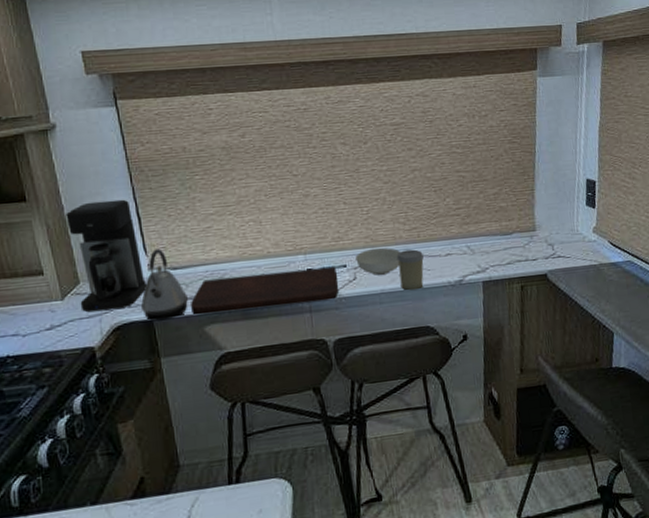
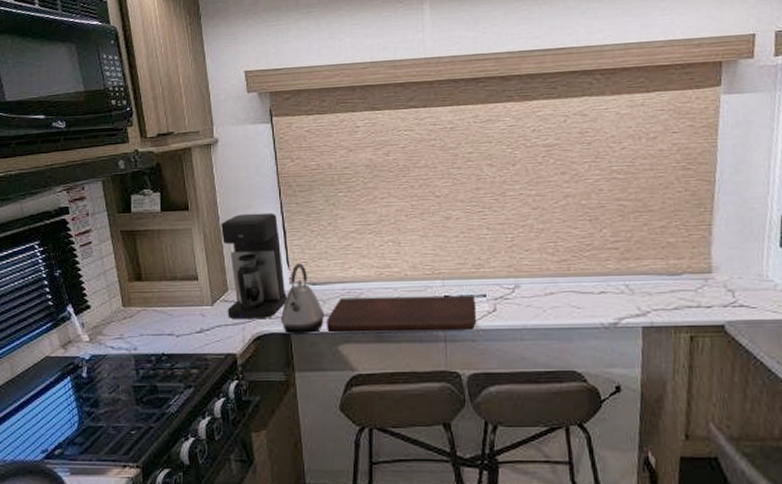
bowl: present [355,247,401,275] -> none [497,278,548,309]
cup: present [396,249,424,291] -> none [542,283,573,329]

